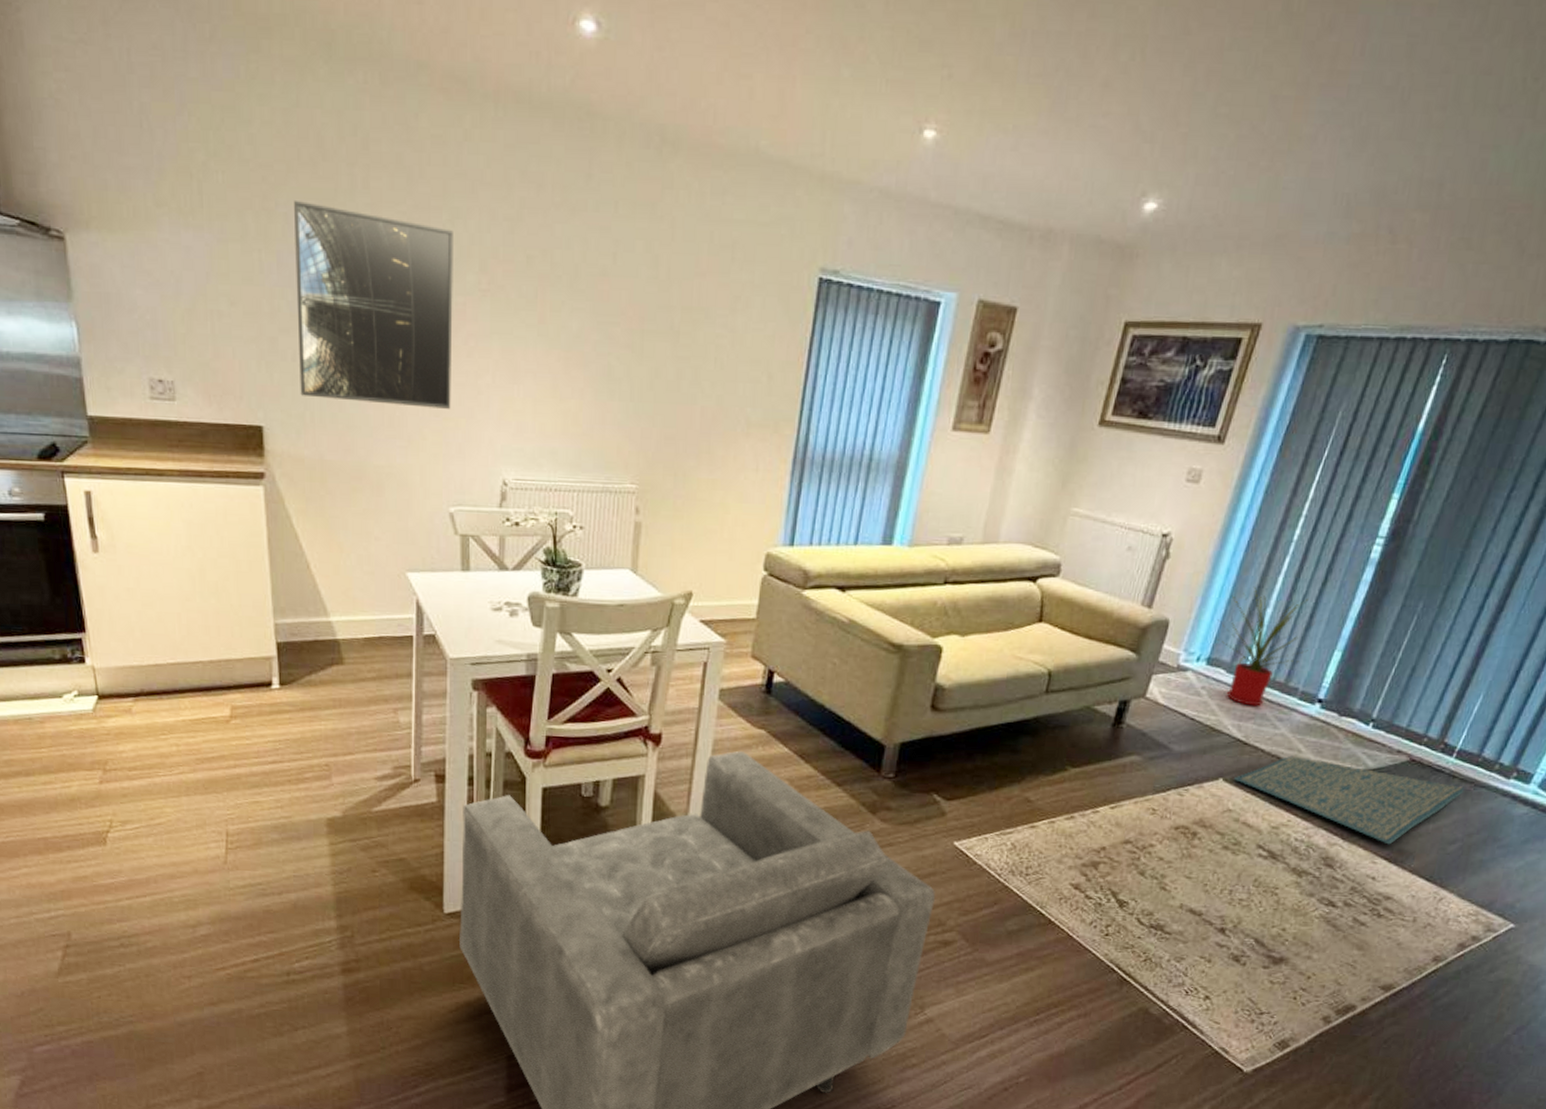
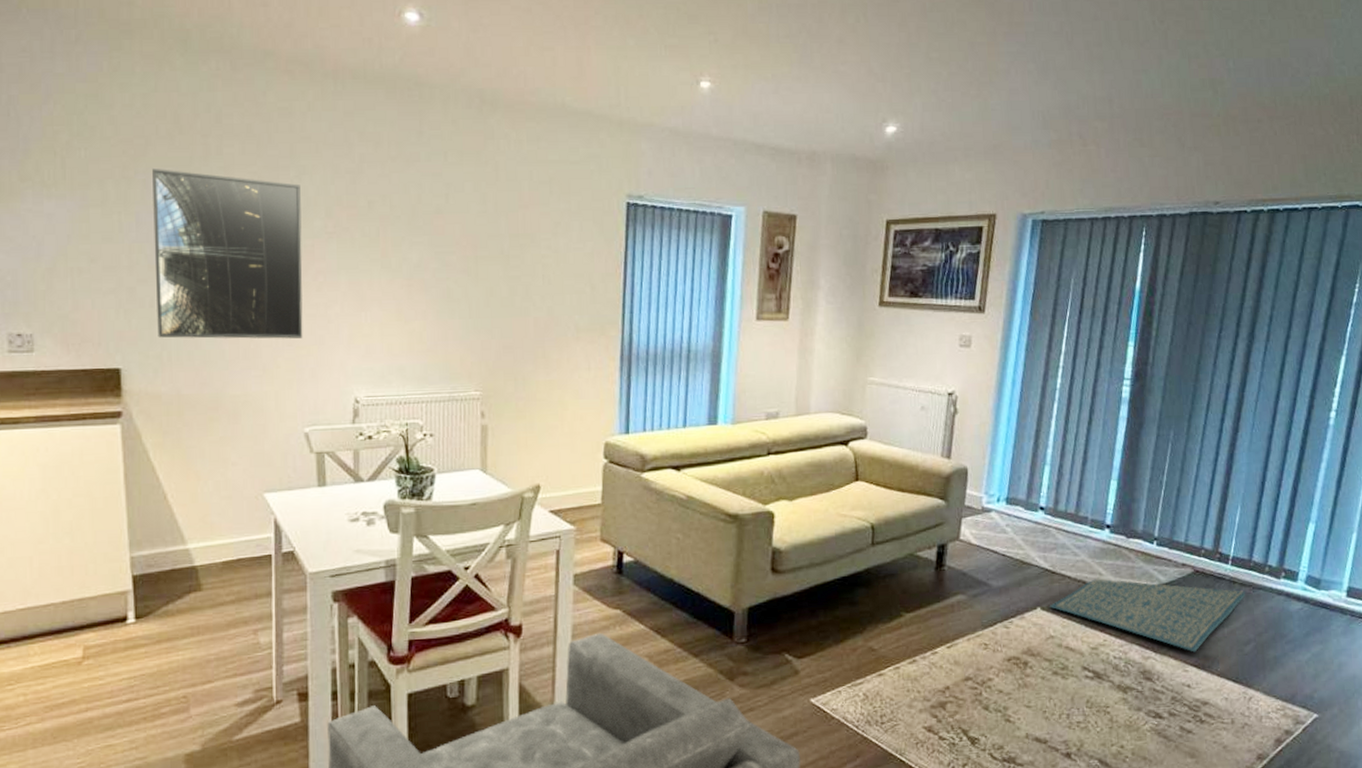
house plant: present [1217,586,1322,706] -> none [1008,431,1095,538]

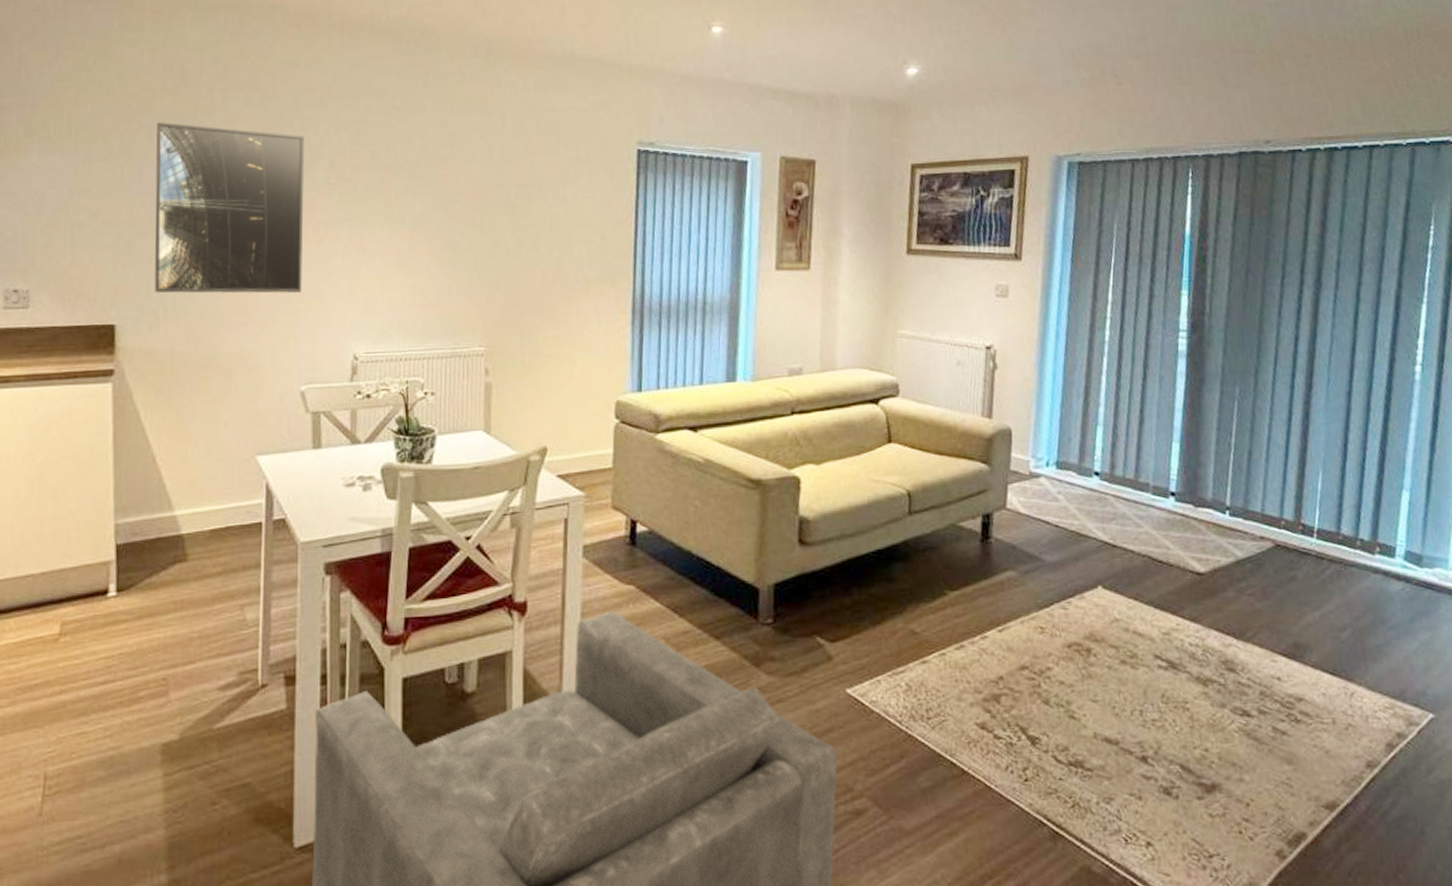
rug: present [1050,579,1246,652] -> none [1112,553,1337,639]

